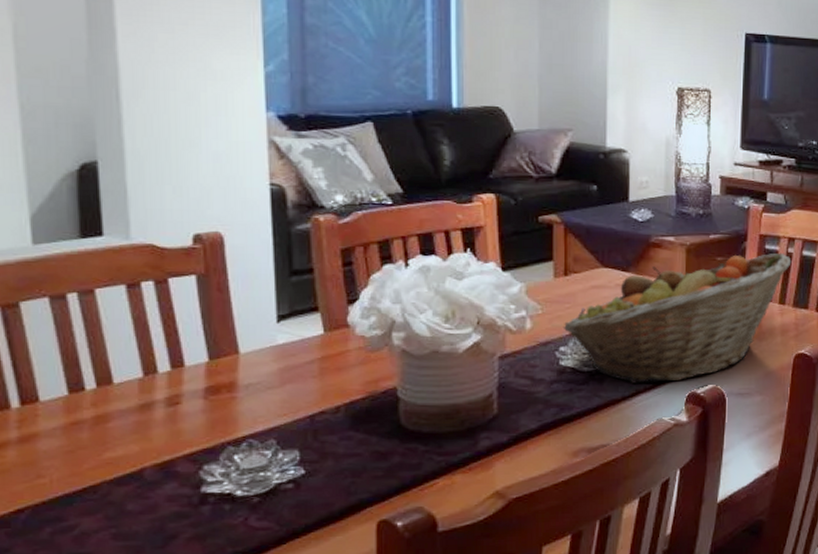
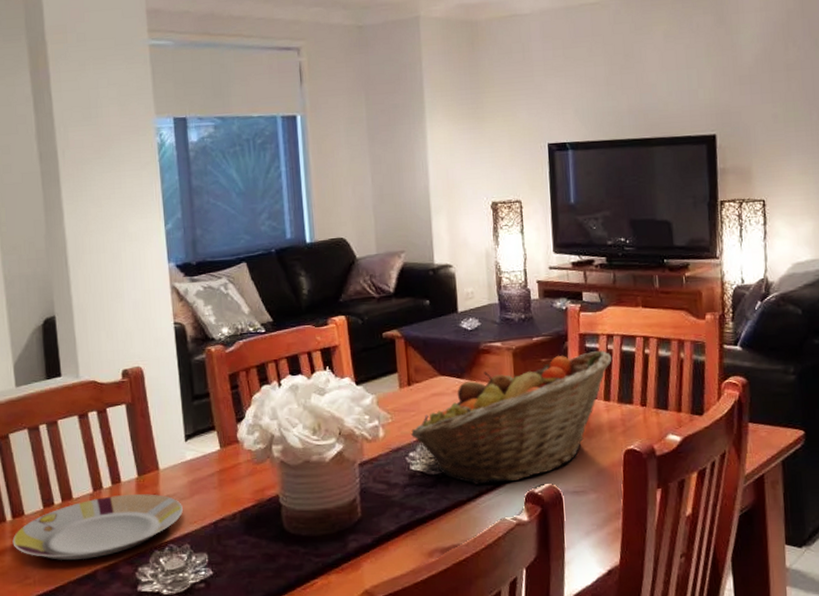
plate: none [19,381,269,456] -> present [12,494,183,560]

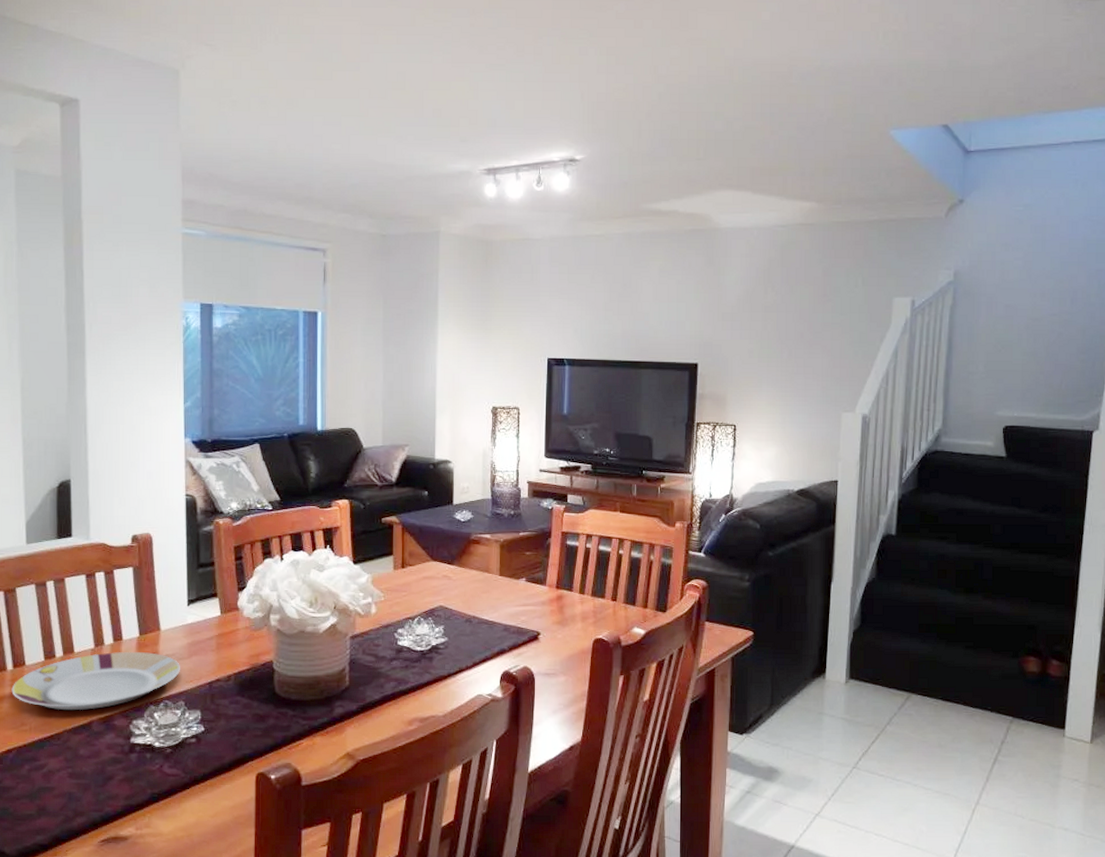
fruit basket: present [410,349,612,485] -> none [400,548,590,662]

